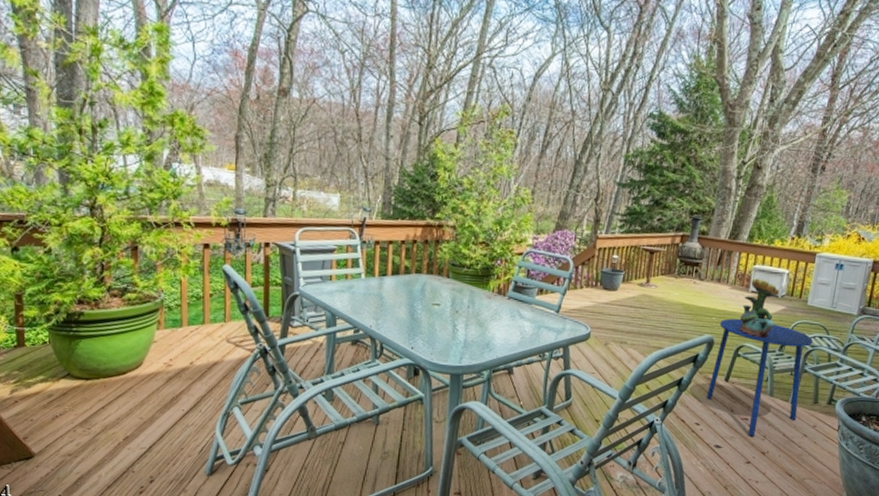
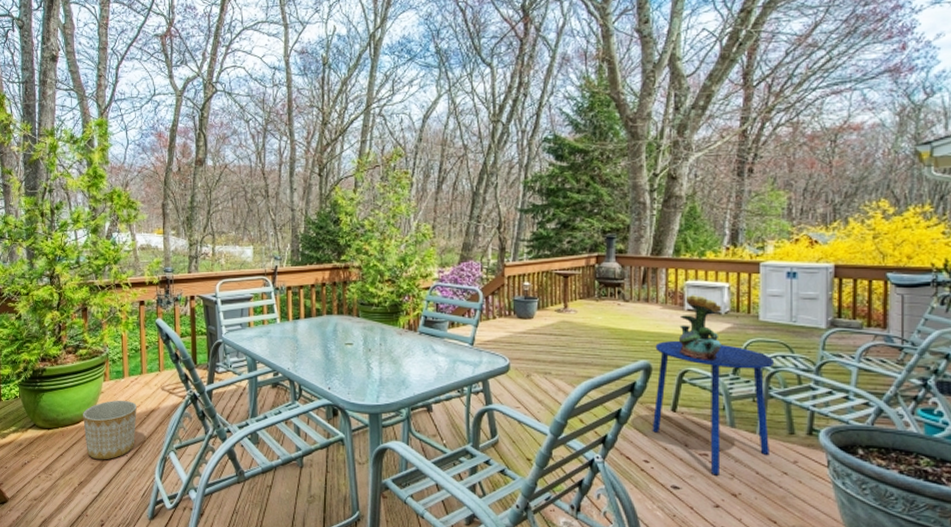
planter: none [130,350,197,414] -> present [83,400,137,460]

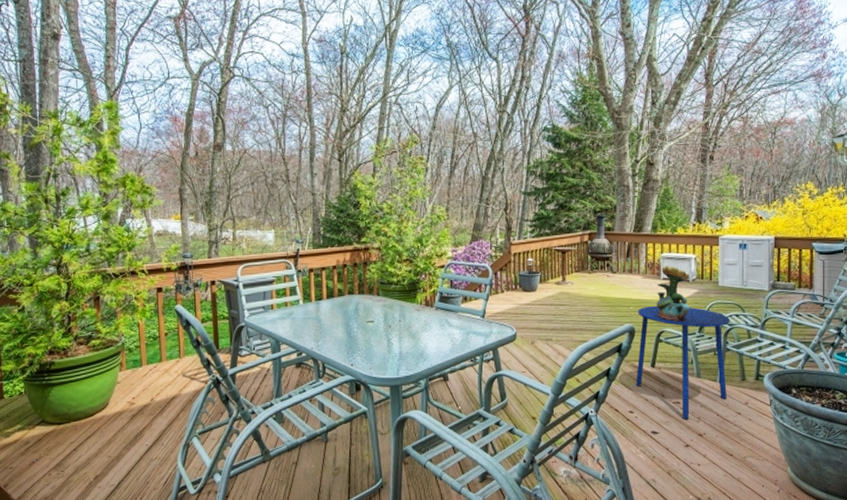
planter: present [83,400,137,460] -> none [97,389,157,452]

